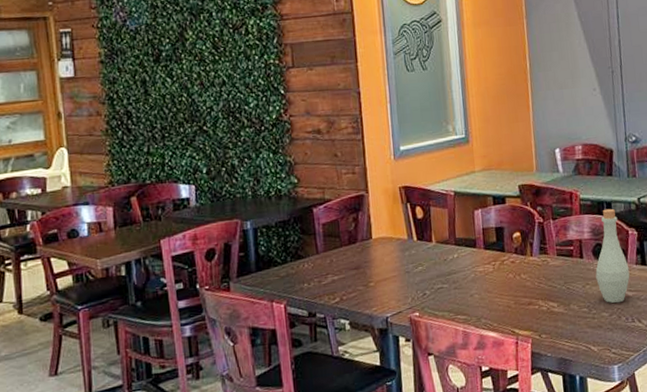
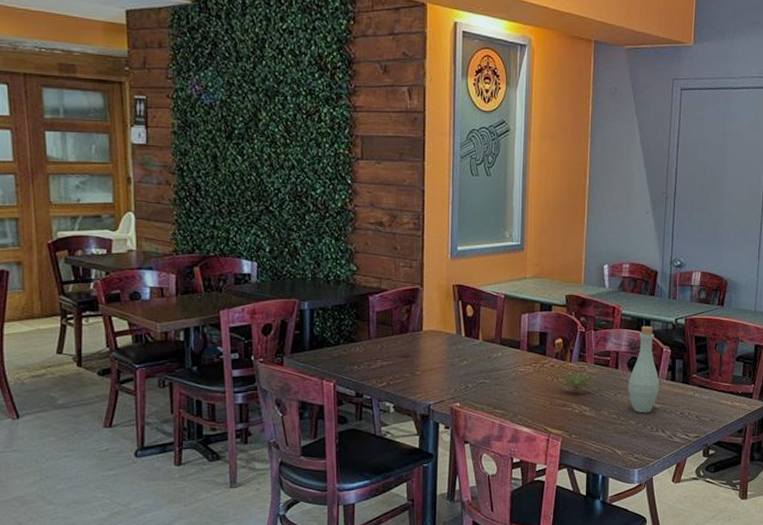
plant: none [512,261,568,287] -> present [551,367,604,391]

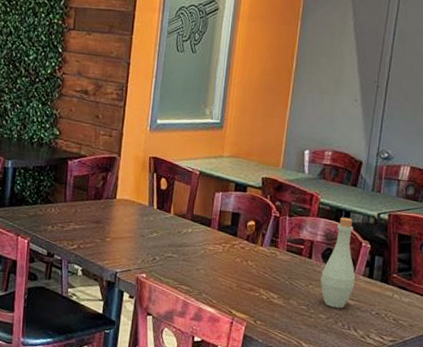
plant: present [551,367,604,391] -> none [241,249,296,279]

